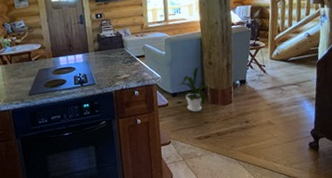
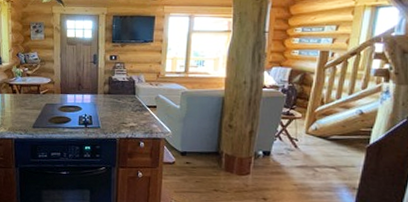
house plant: present [177,66,211,112] -> none [188,127,227,177]

